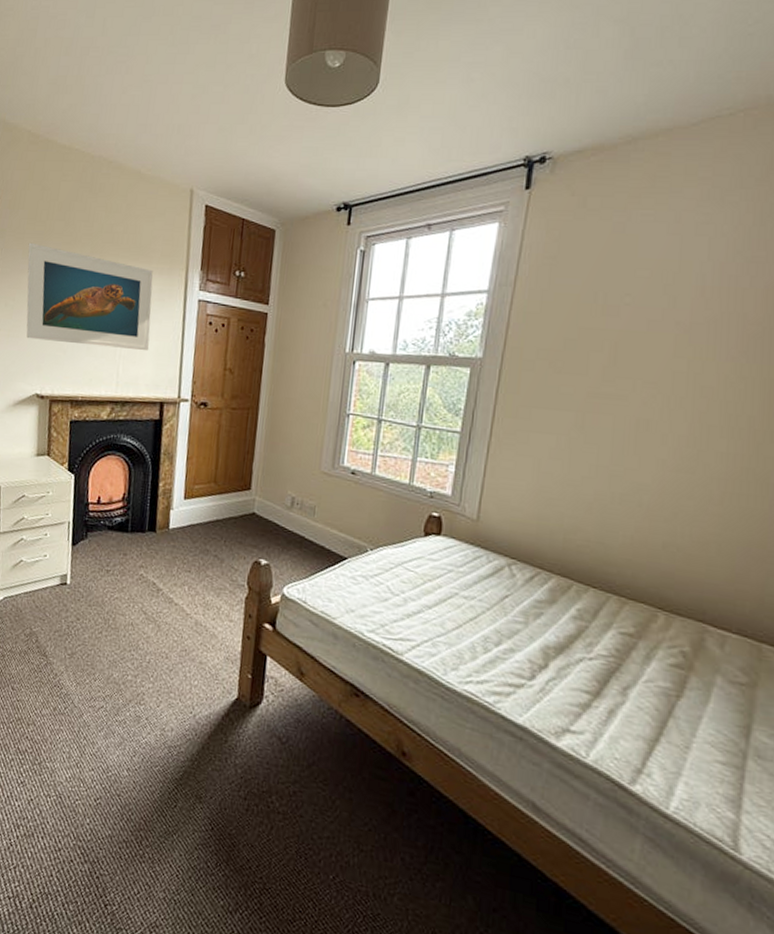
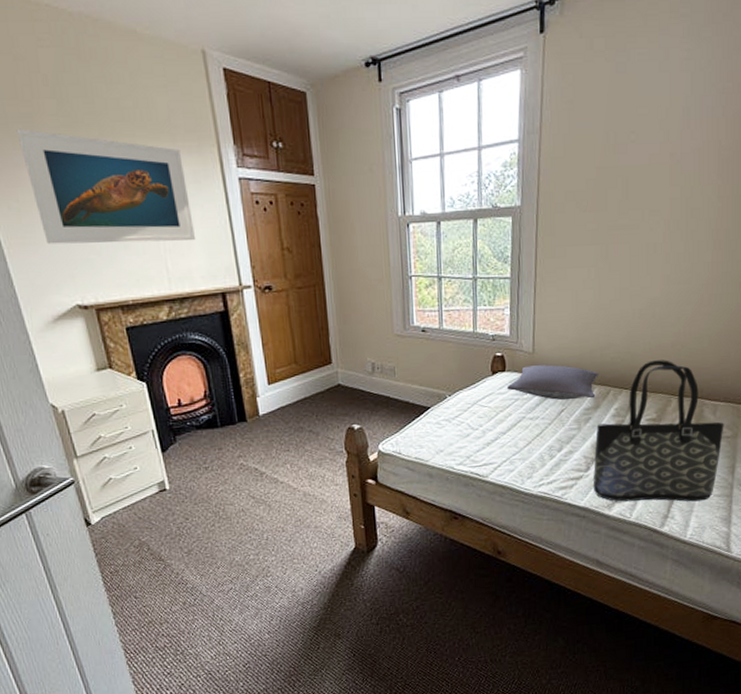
pillow: none [440,534,559,590] -> present [507,364,599,400]
tote bag: none [536,559,736,765] -> present [593,360,724,502]

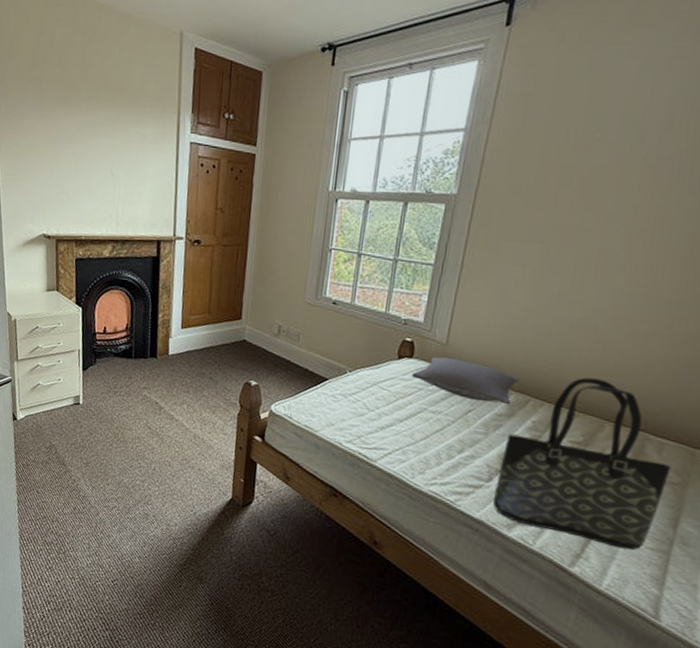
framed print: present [16,128,195,245] -> none [27,88,147,193]

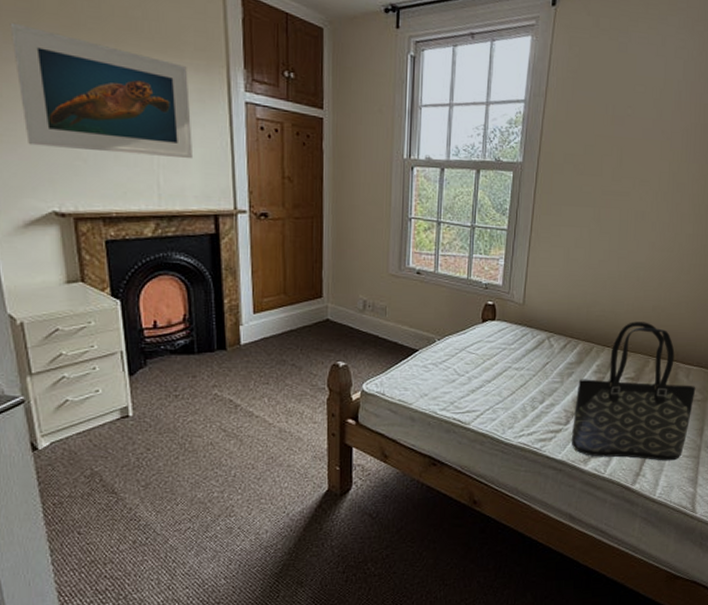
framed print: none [27,88,147,193] -> present [10,22,192,159]
pillow: present [412,356,519,405] -> none [496,317,584,354]

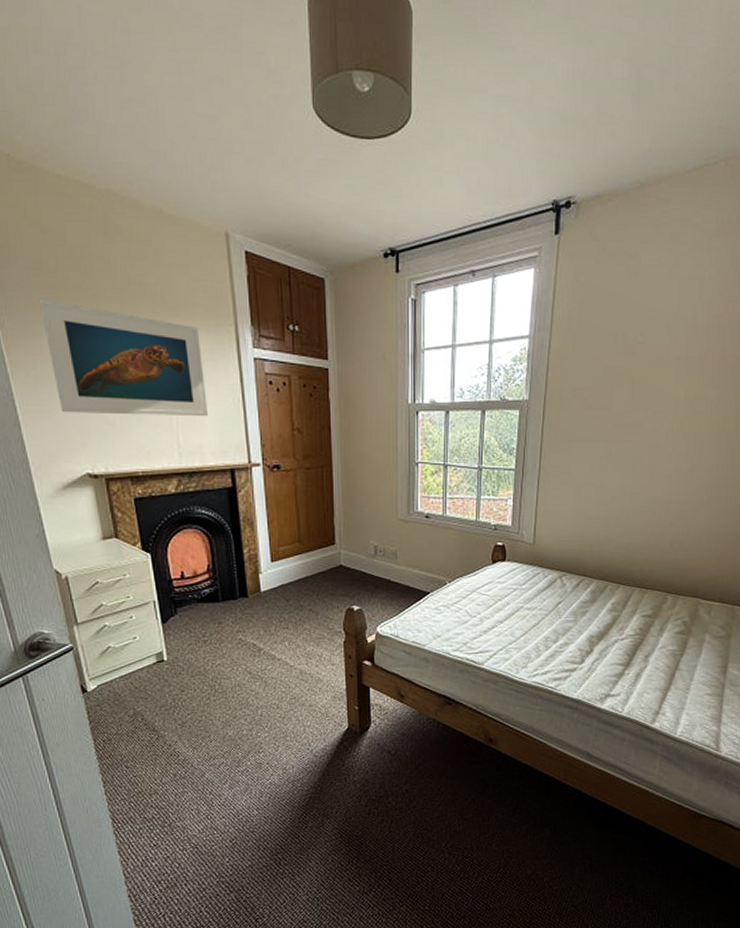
tote bag: present [571,321,696,461] -> none [586,558,718,699]

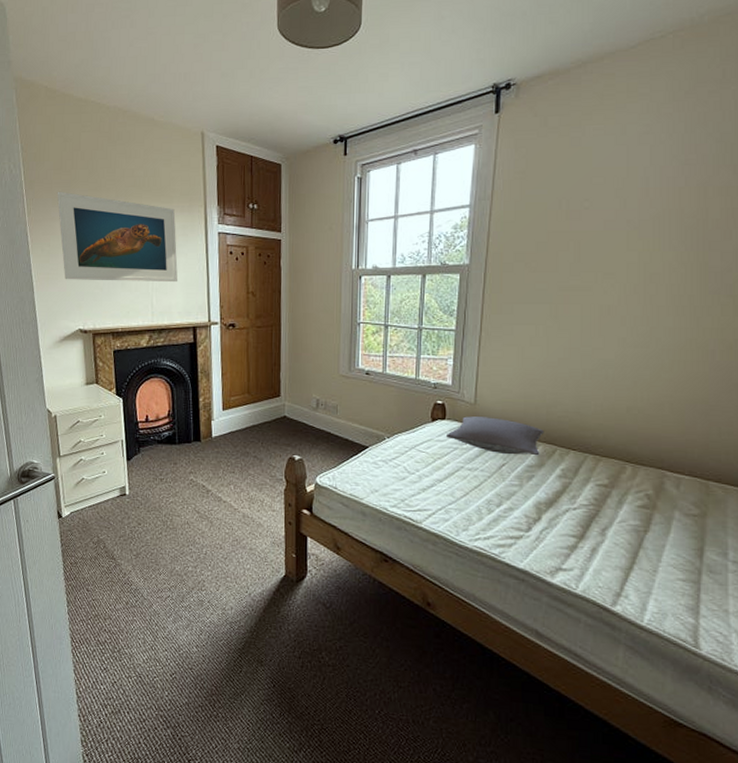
pillow: none [507,556,598,593] -> present [447,416,545,456]

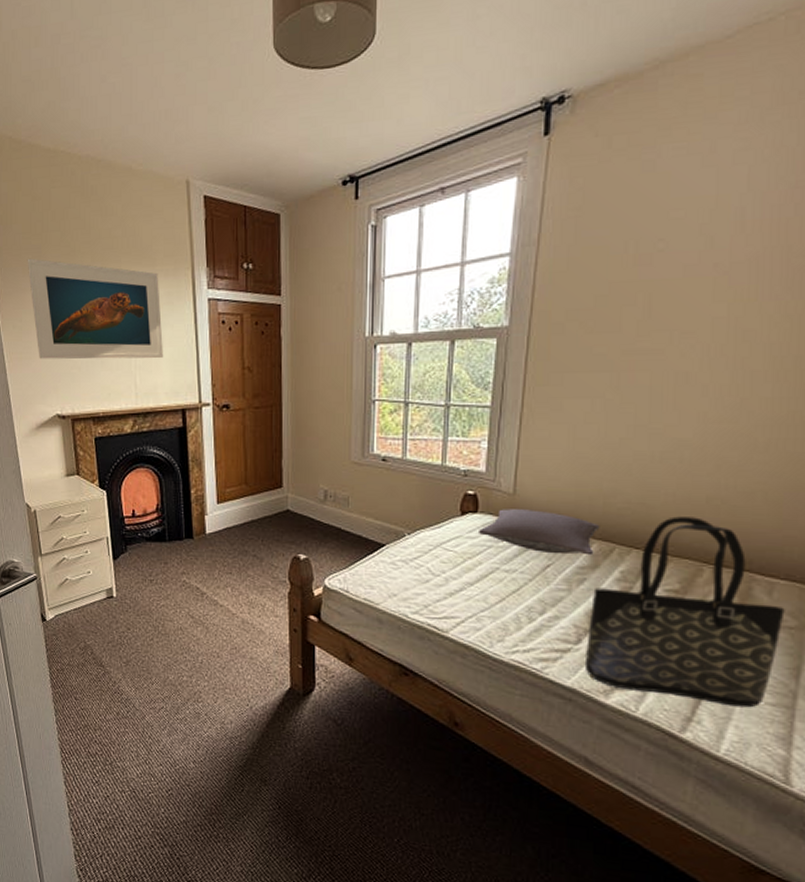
tote bag: none [534,423,690,584] -> present [584,516,785,708]

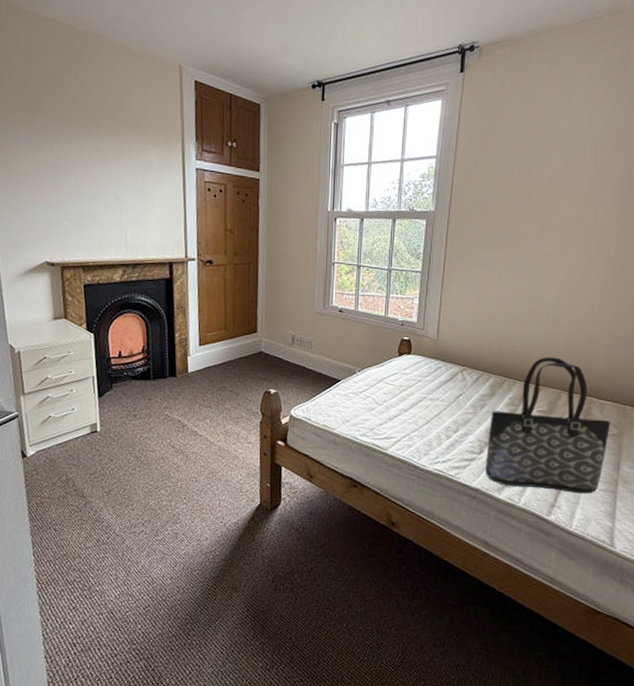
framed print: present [27,258,163,359] -> none [20,115,154,217]
pillow: present [479,509,600,556] -> none [412,351,496,387]

